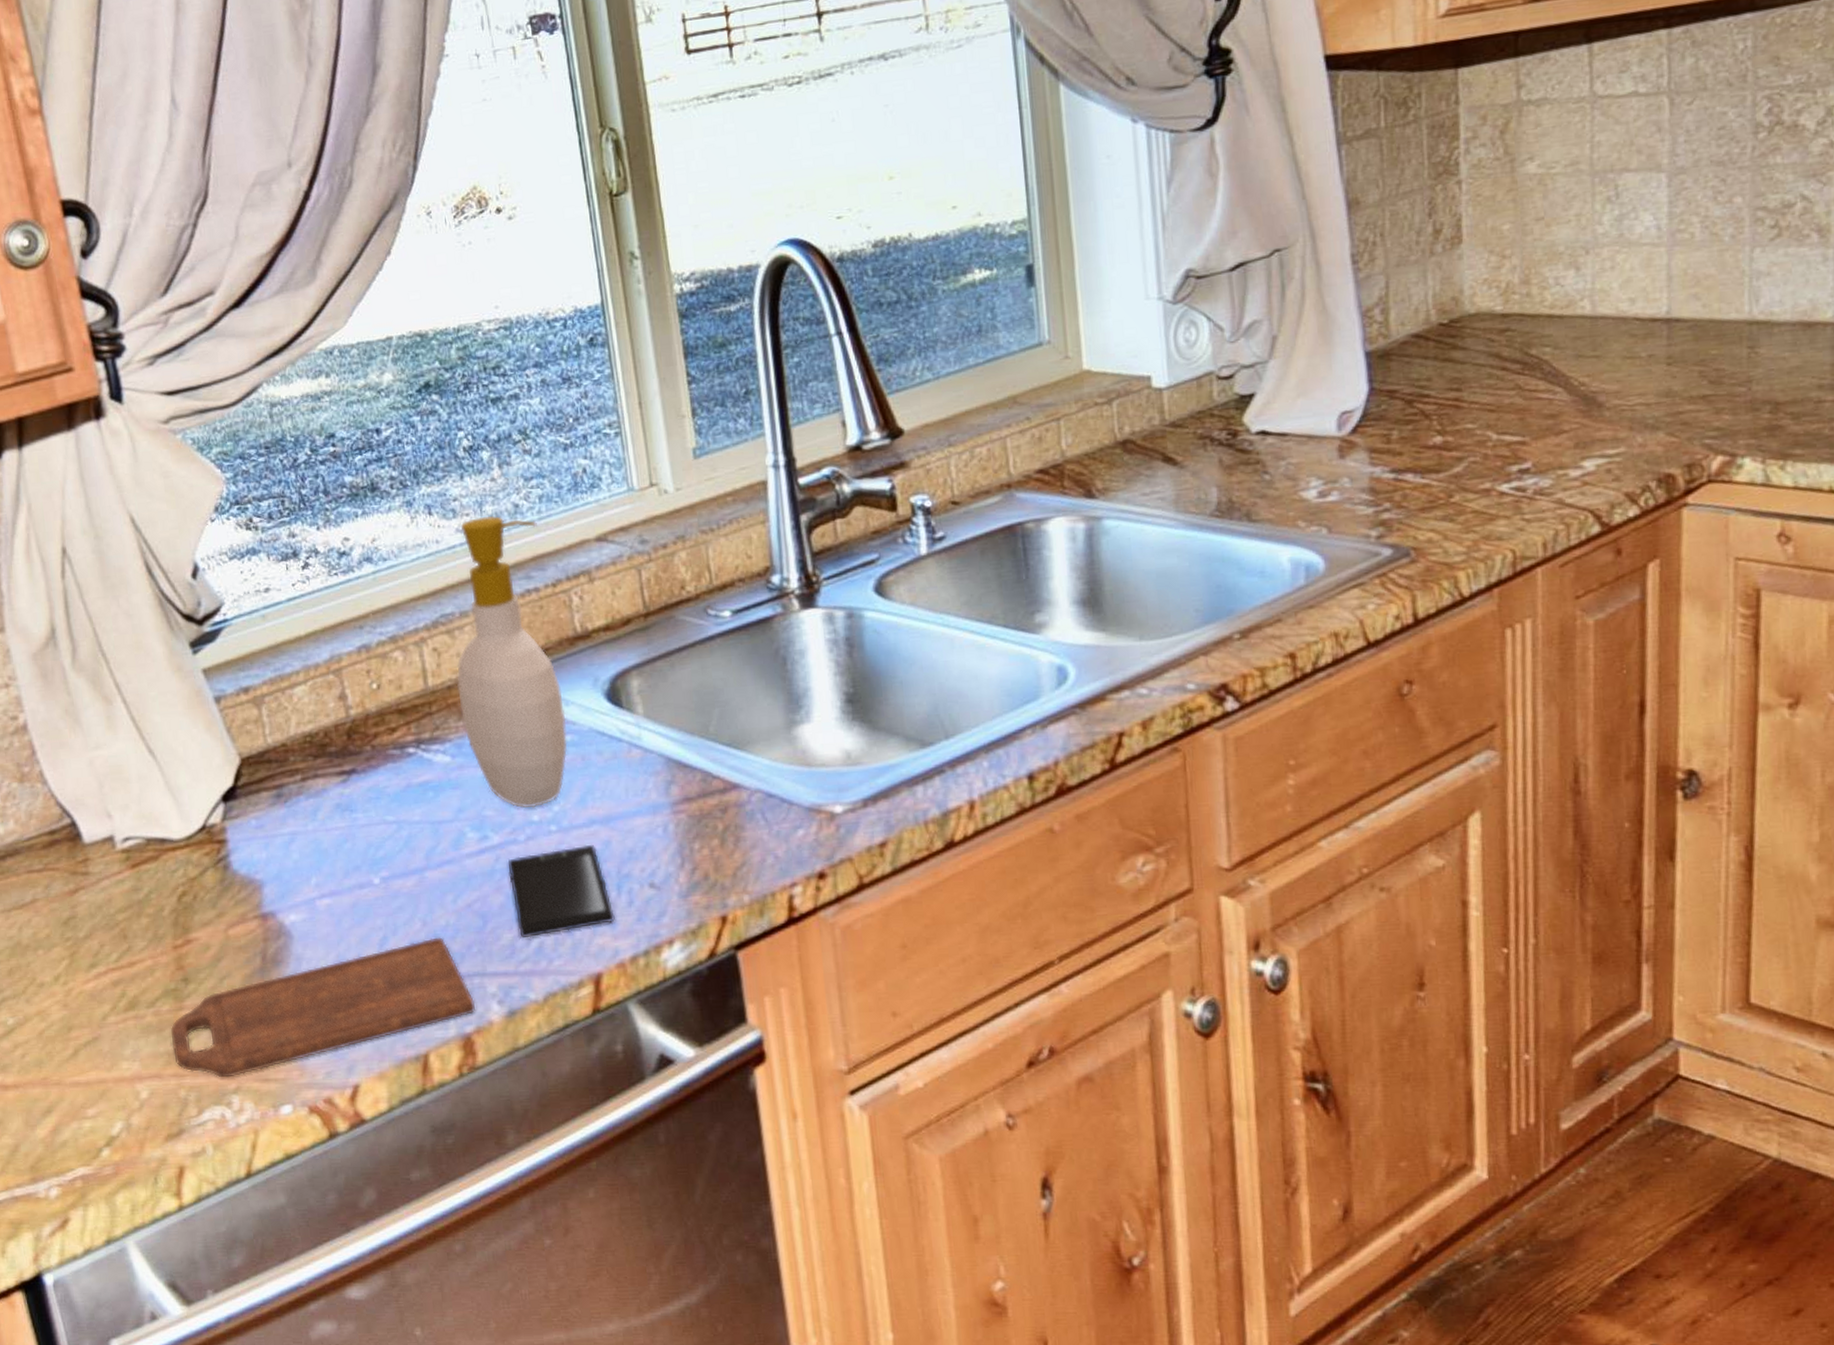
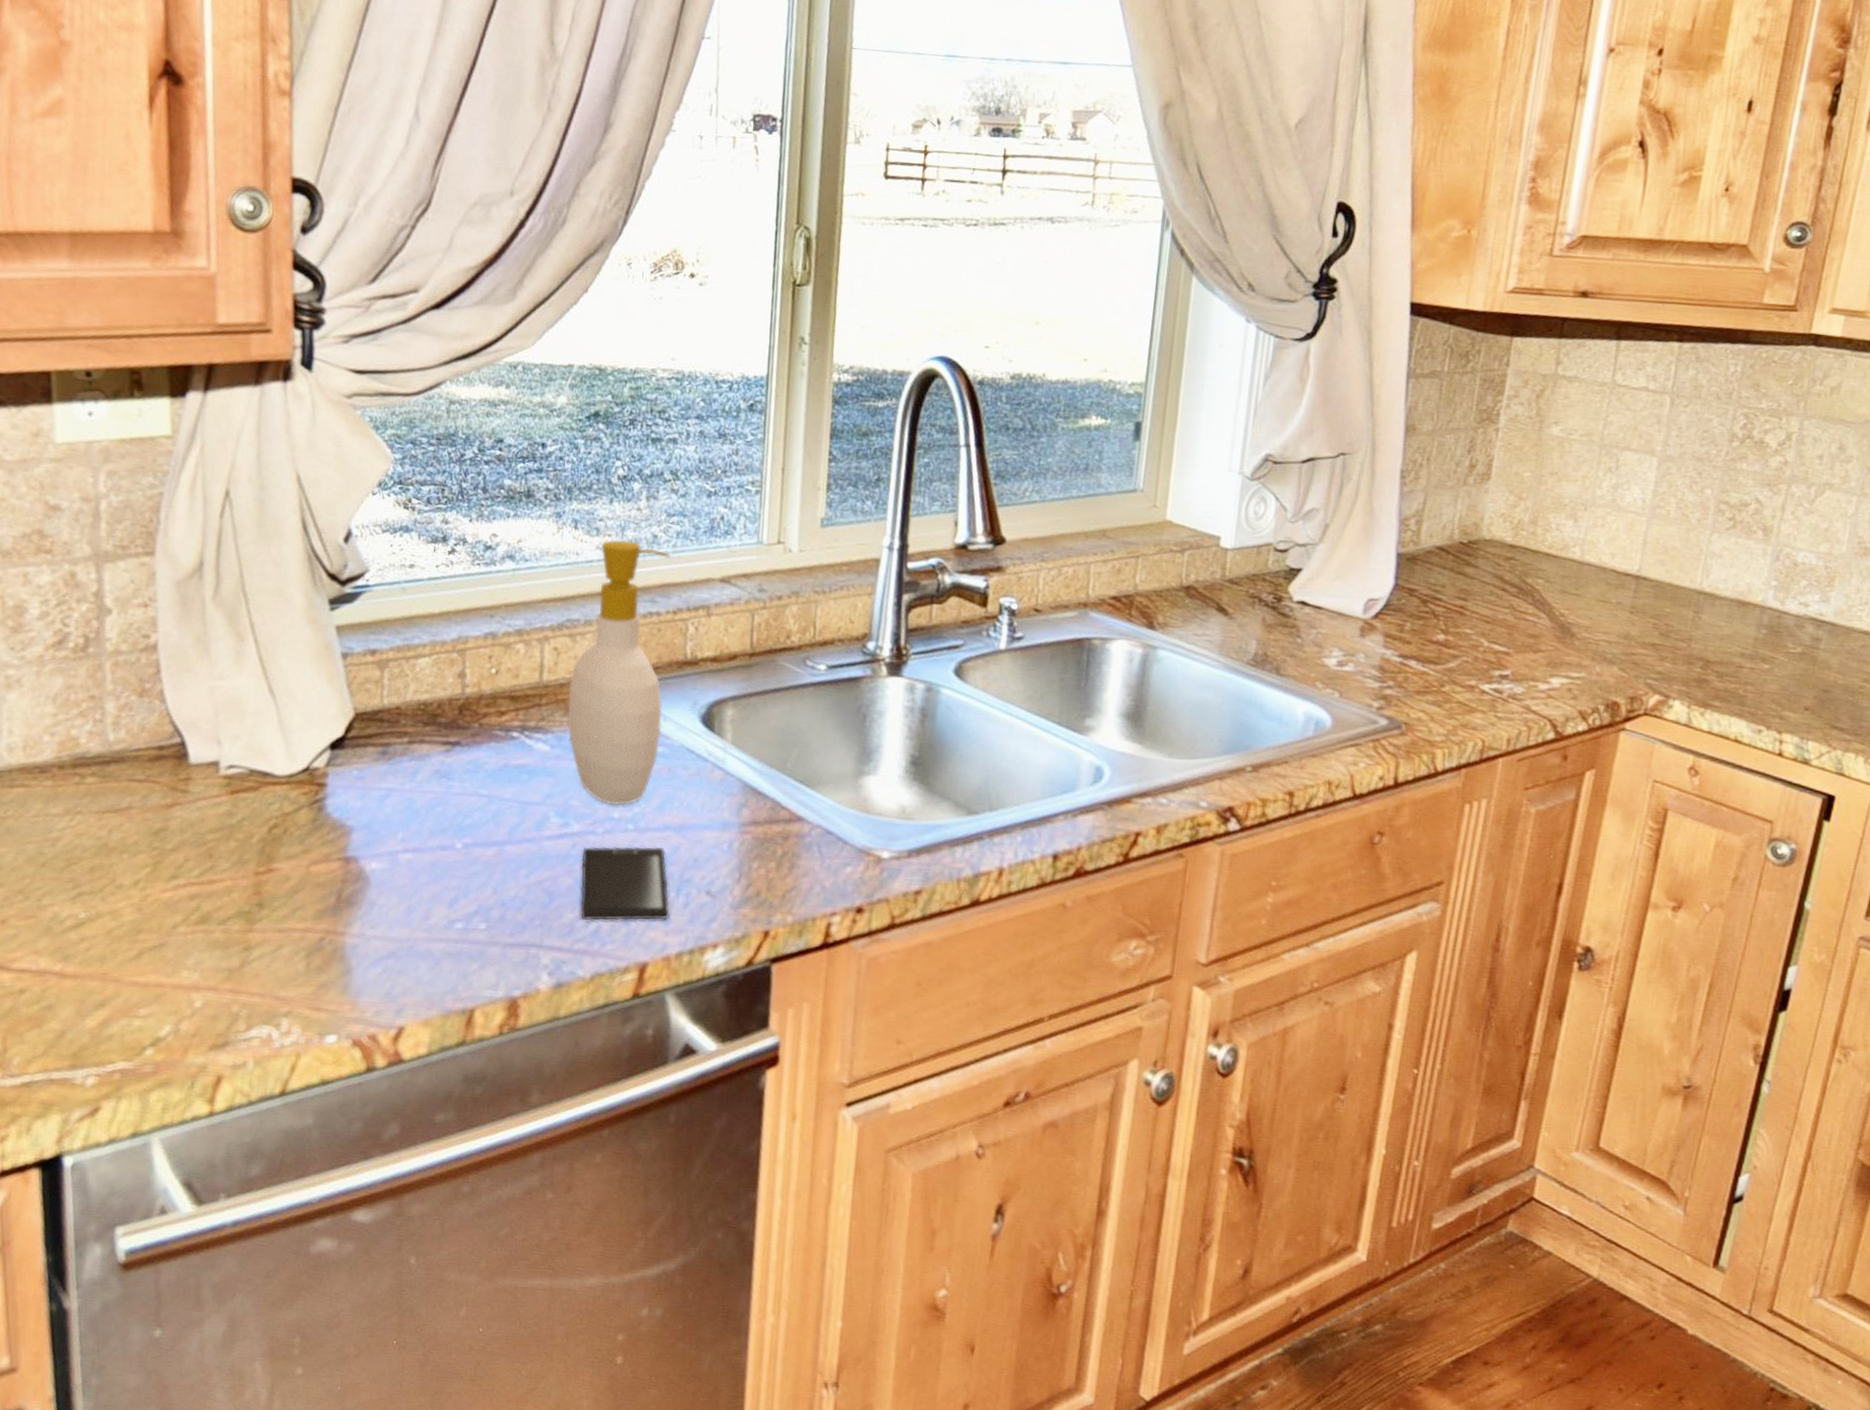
cutting board: present [170,937,476,1078] -> none [234,905,528,1002]

